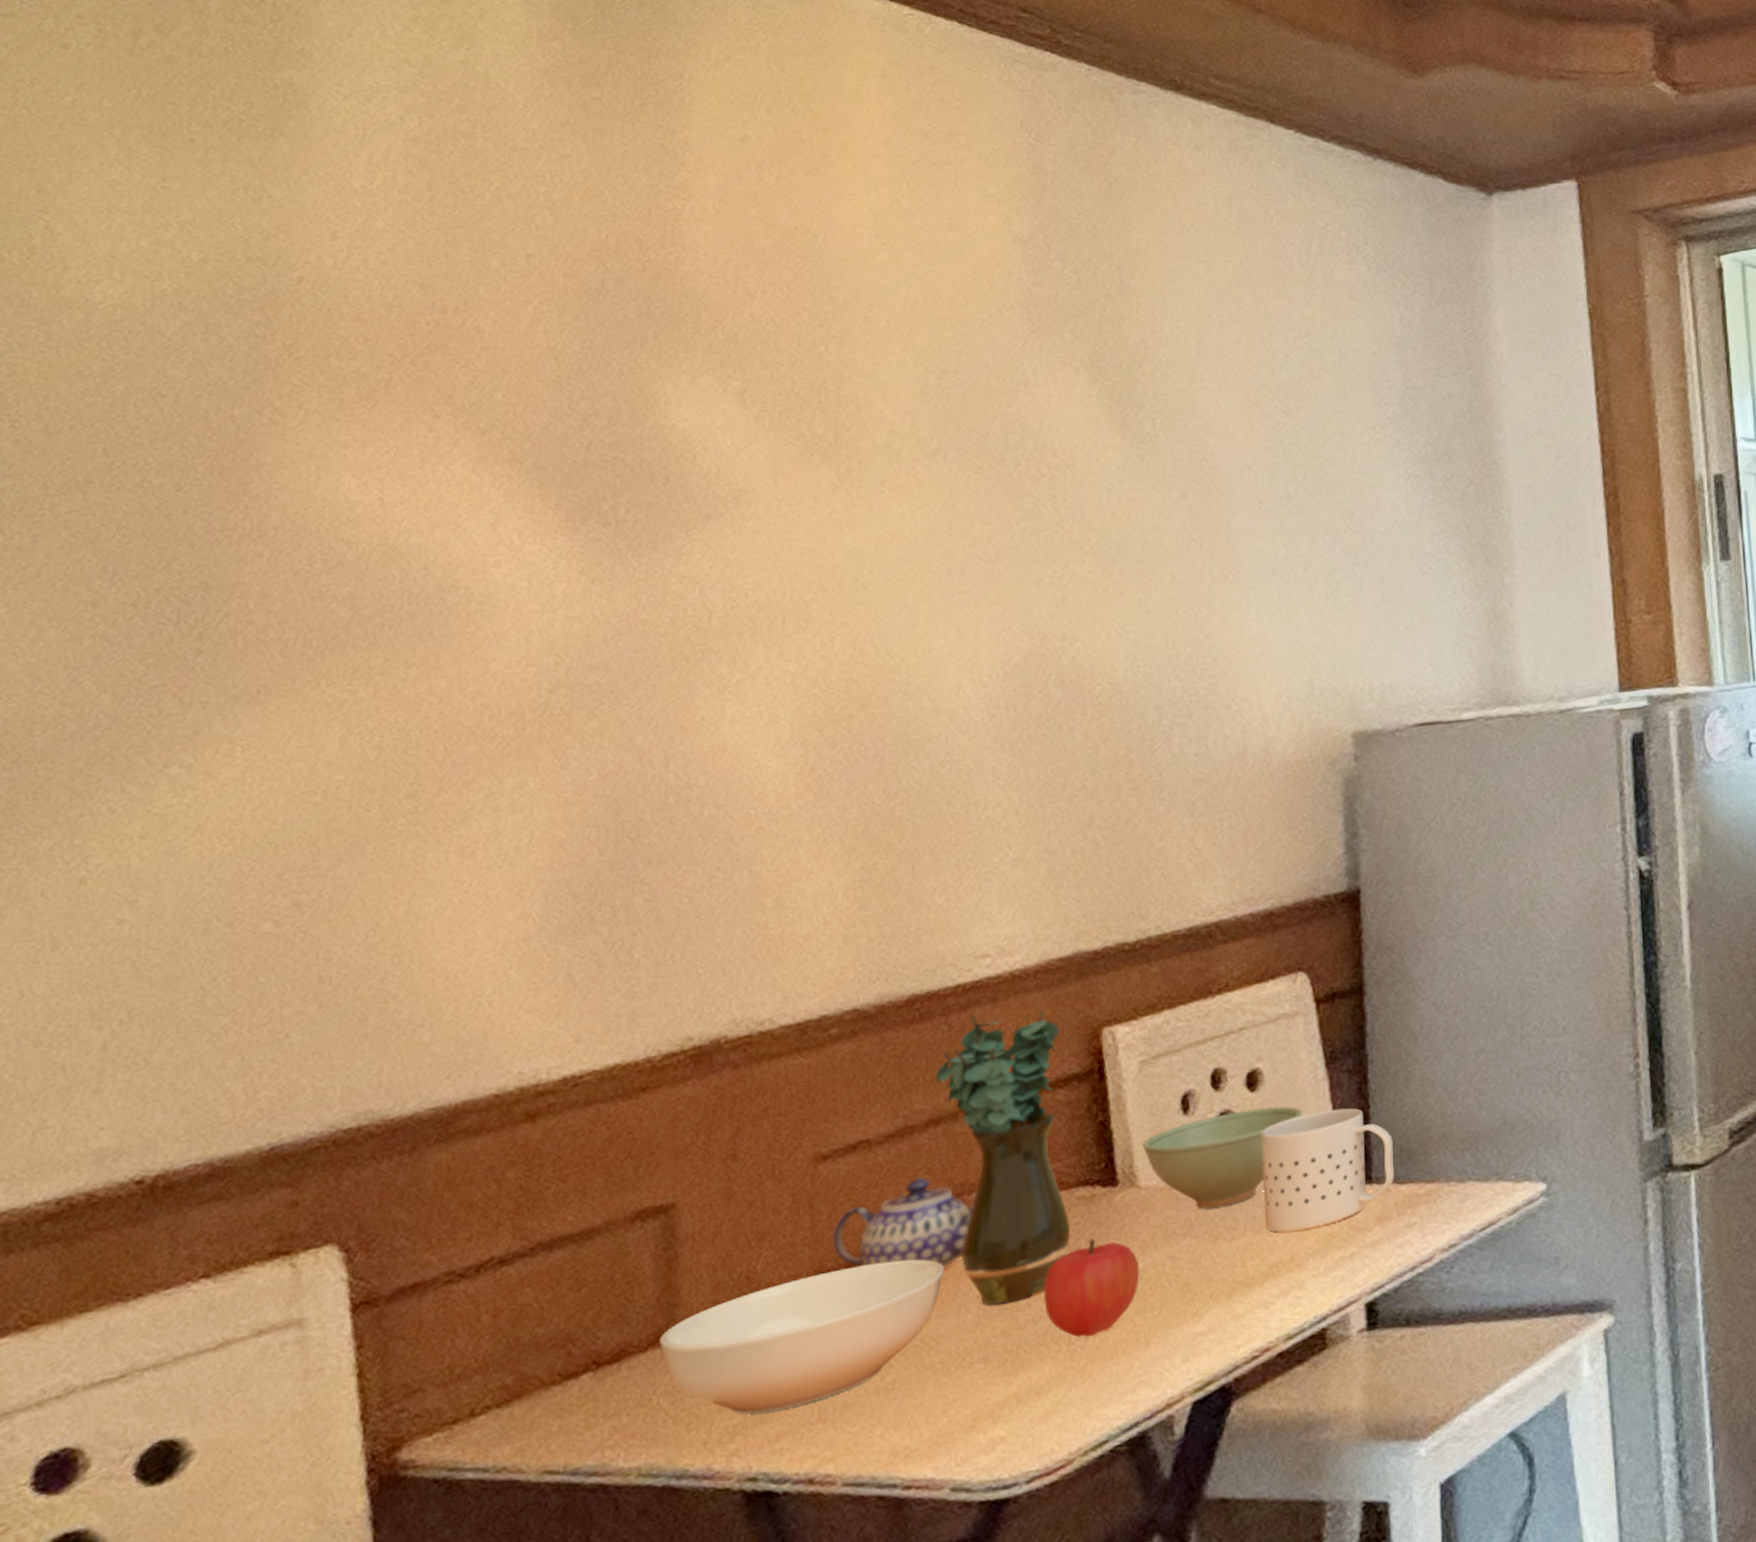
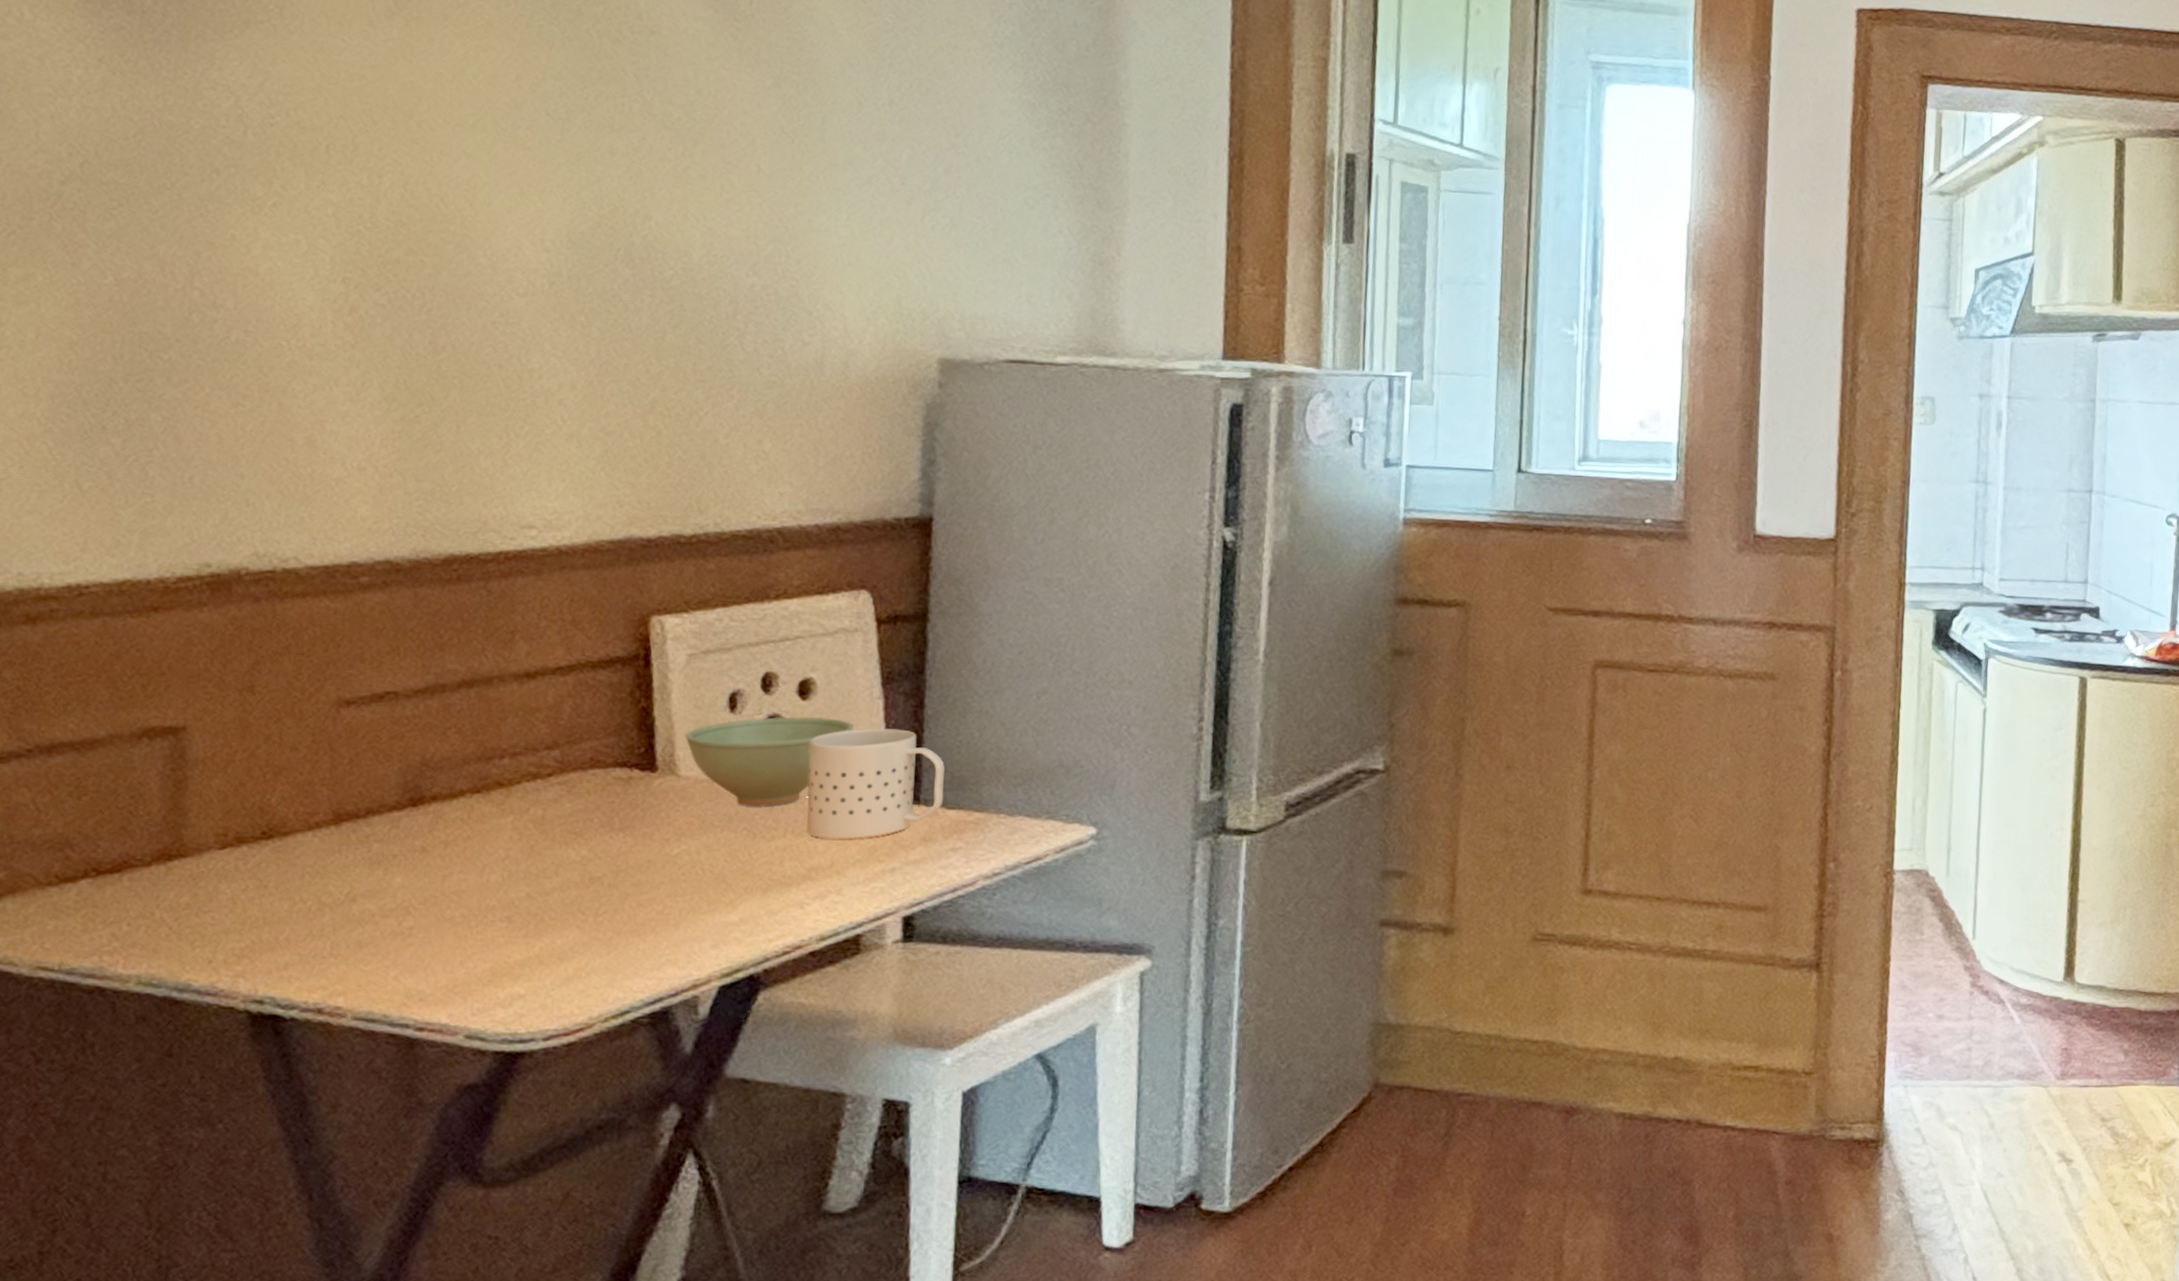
bowl: present [659,1259,945,1414] -> none [164,812,471,940]
teapot: present [833,1177,972,1268] -> none [353,734,503,827]
vase: present [936,1011,1071,1304] -> none [471,583,606,869]
fruit: present [1043,1238,1140,1338] -> none [571,819,674,912]

